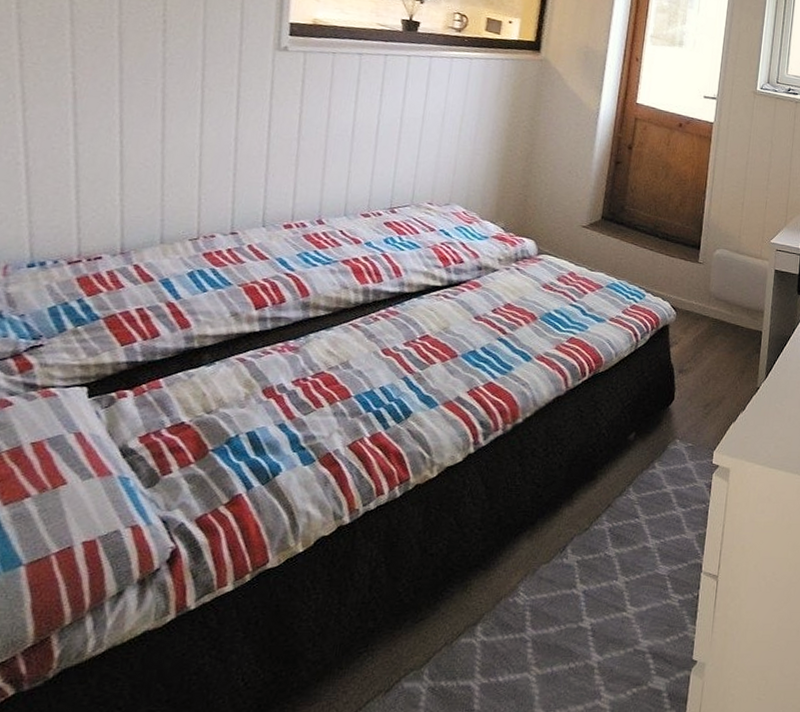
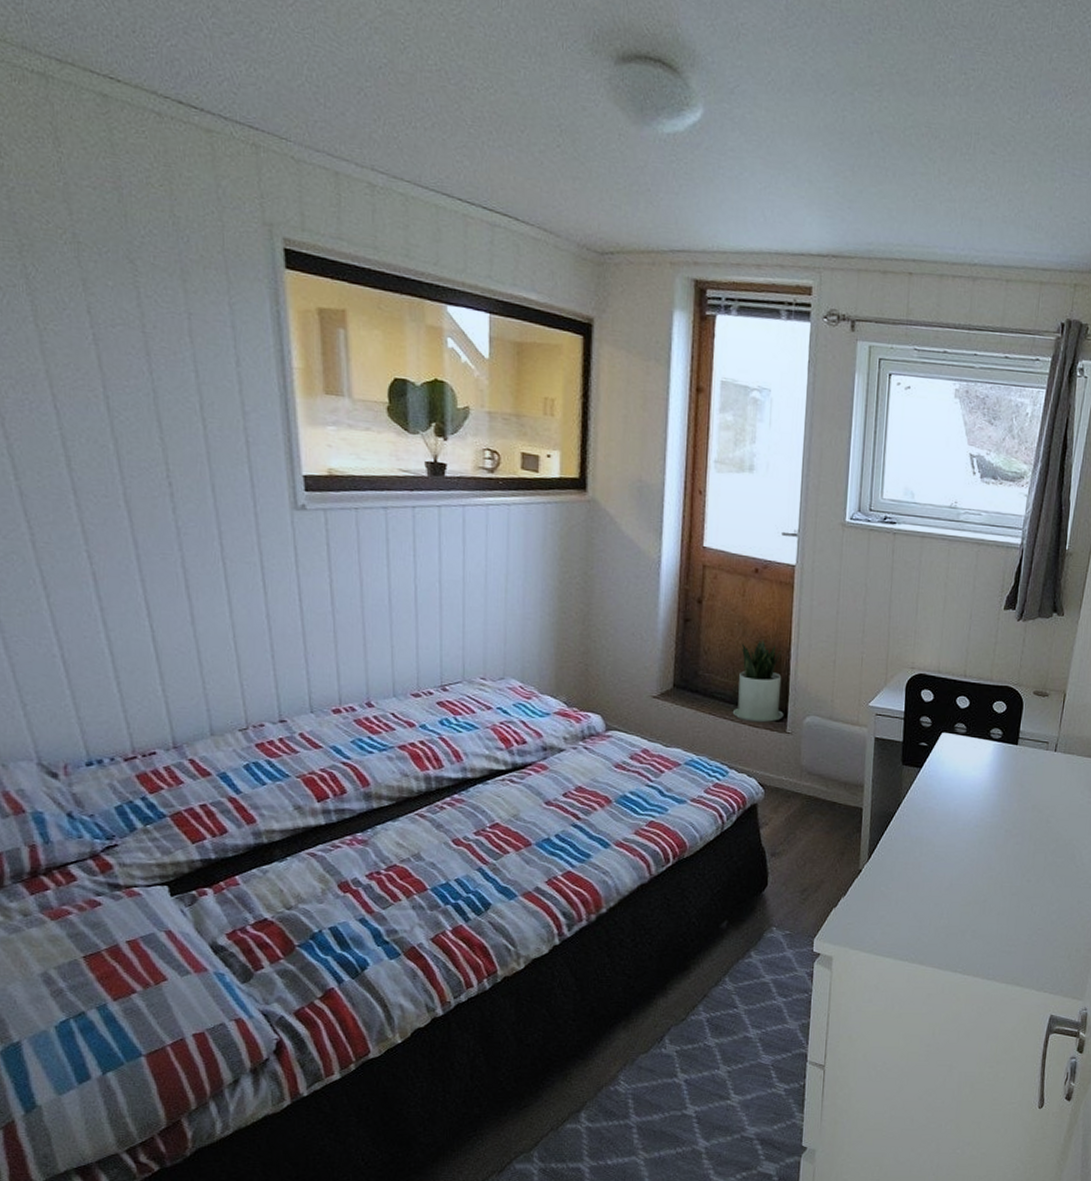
planter: none [652,182,698,254] -> present [732,639,784,723]

